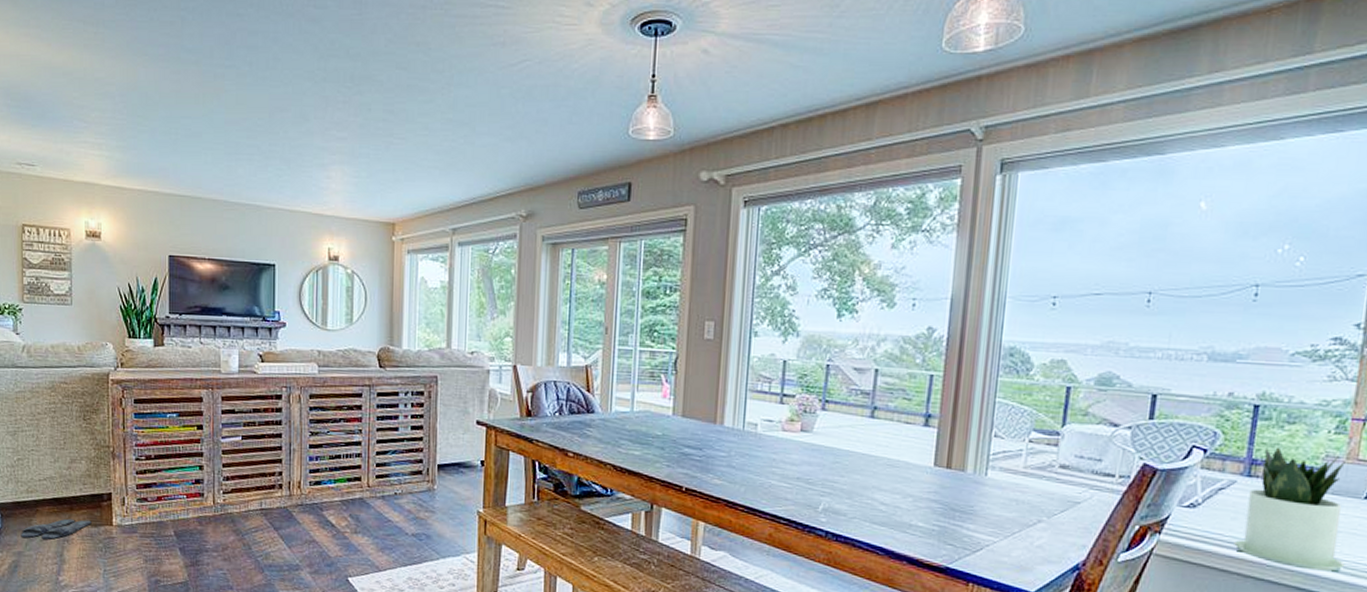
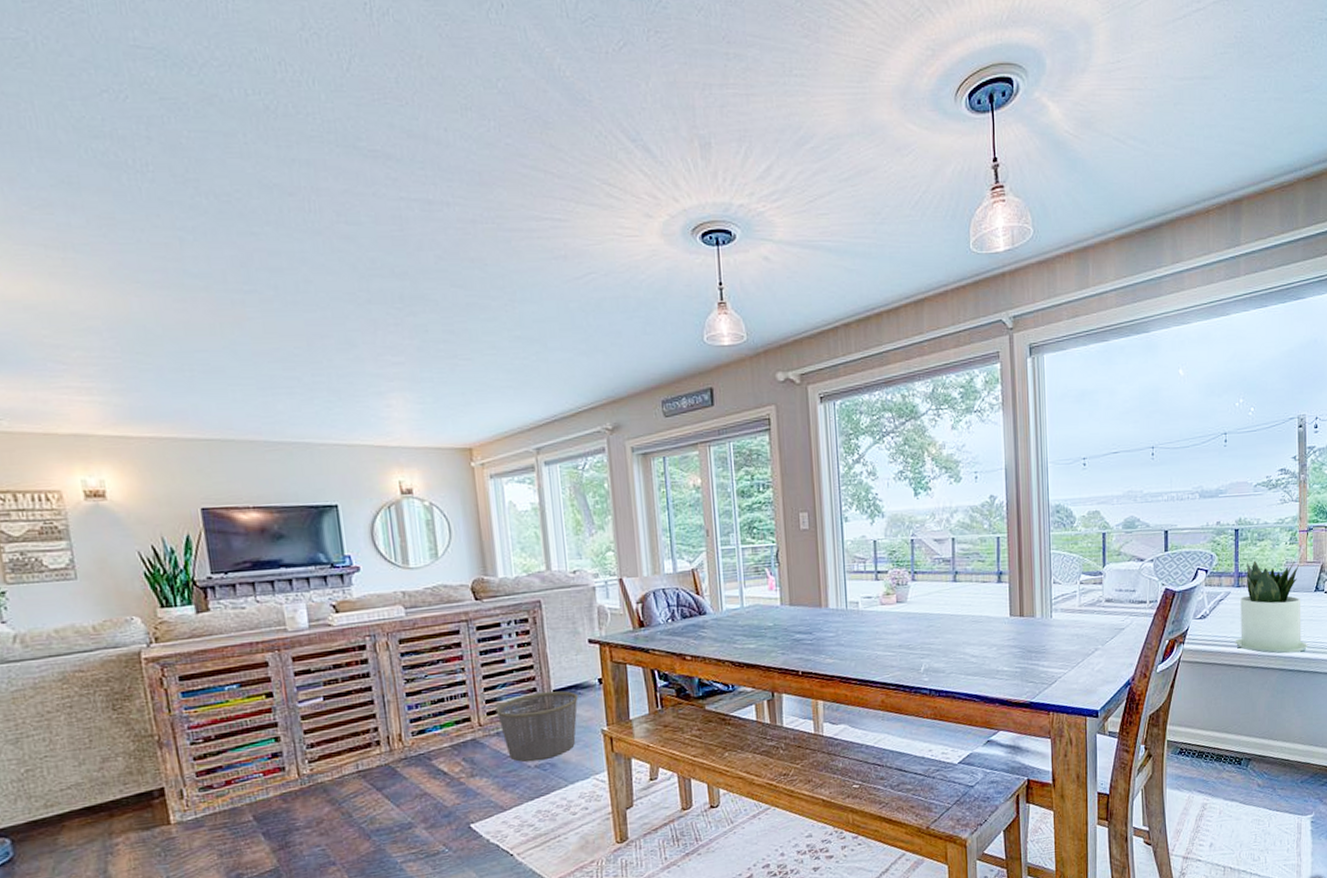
slippers: present [21,518,92,540] -> none [43,824,142,862]
basket: none [384,464,461,530] -> present [495,691,579,762]

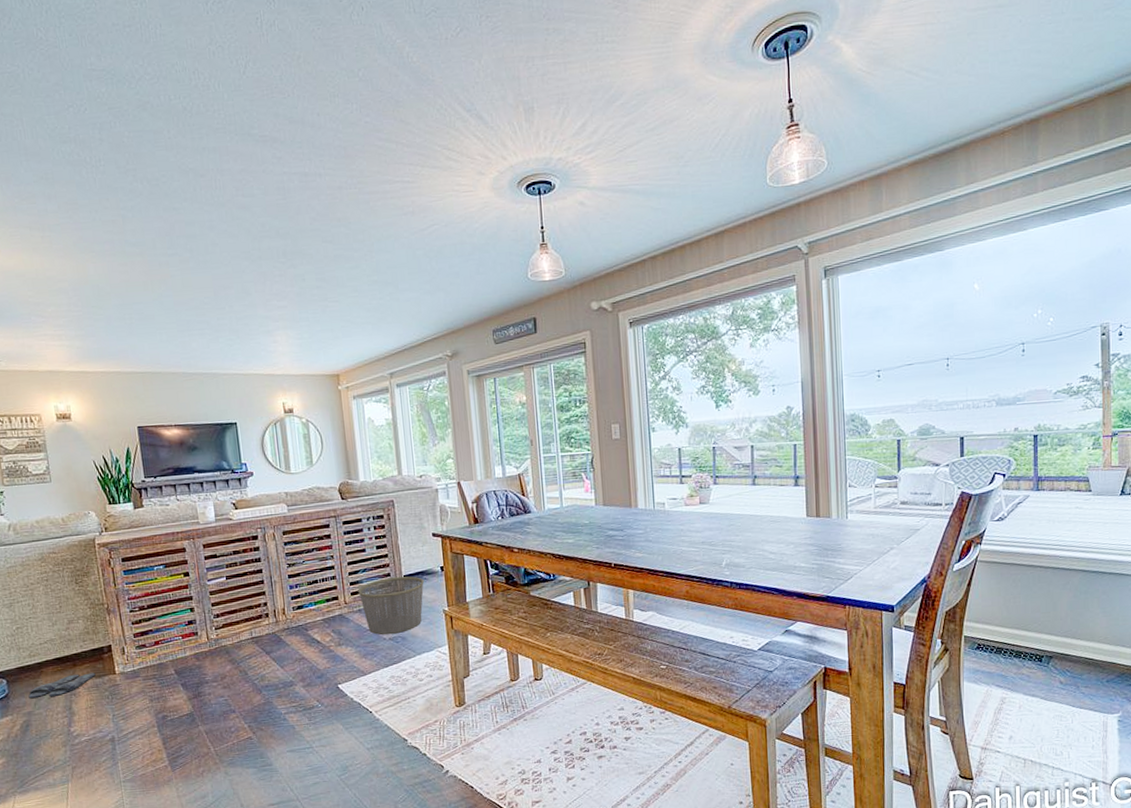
slippers: none [43,824,142,862] -> present [28,672,96,699]
planter: present [1235,560,1308,654] -> none [1034,465,1114,556]

